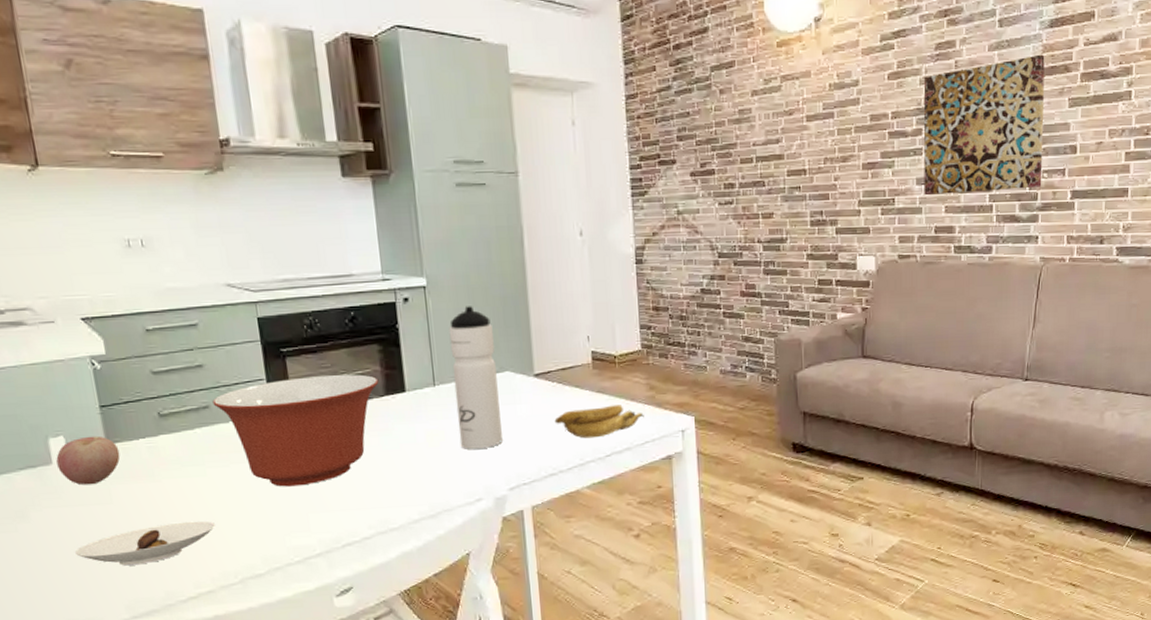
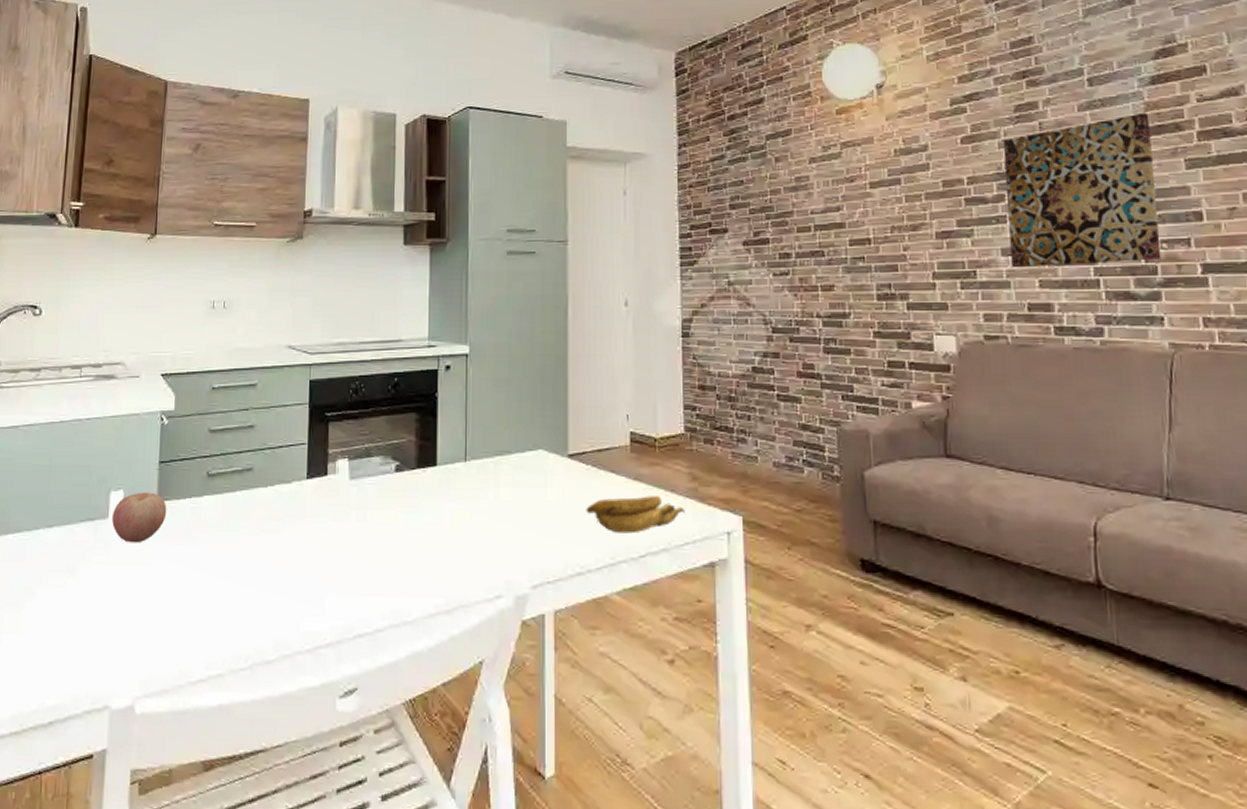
saucer: present [74,521,215,566] -> none [107,592,236,636]
mixing bowl: present [212,374,379,487] -> none [256,443,412,563]
water bottle: present [449,306,502,449] -> none [485,376,529,536]

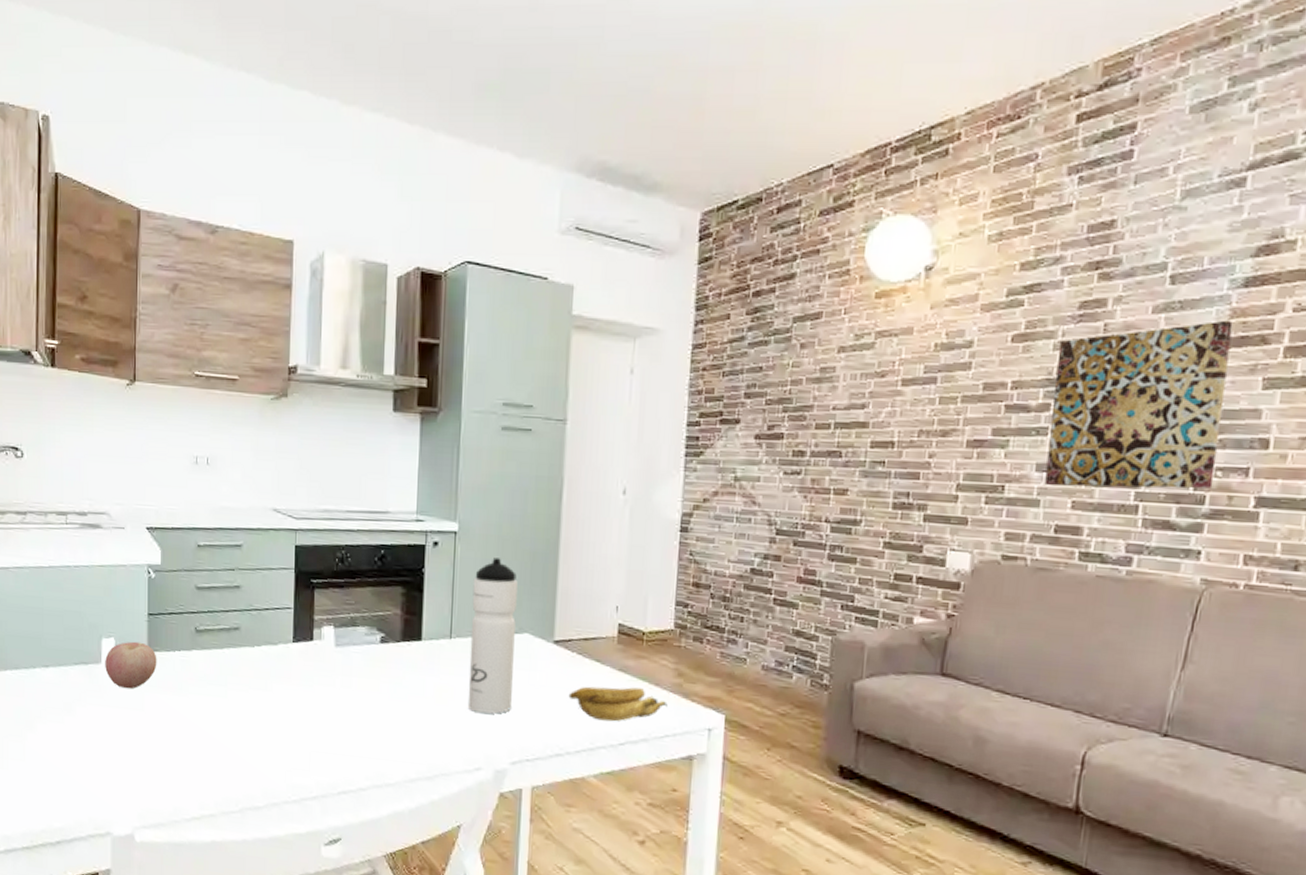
water bottle: none [485,376,529,536] -> present [467,557,518,714]

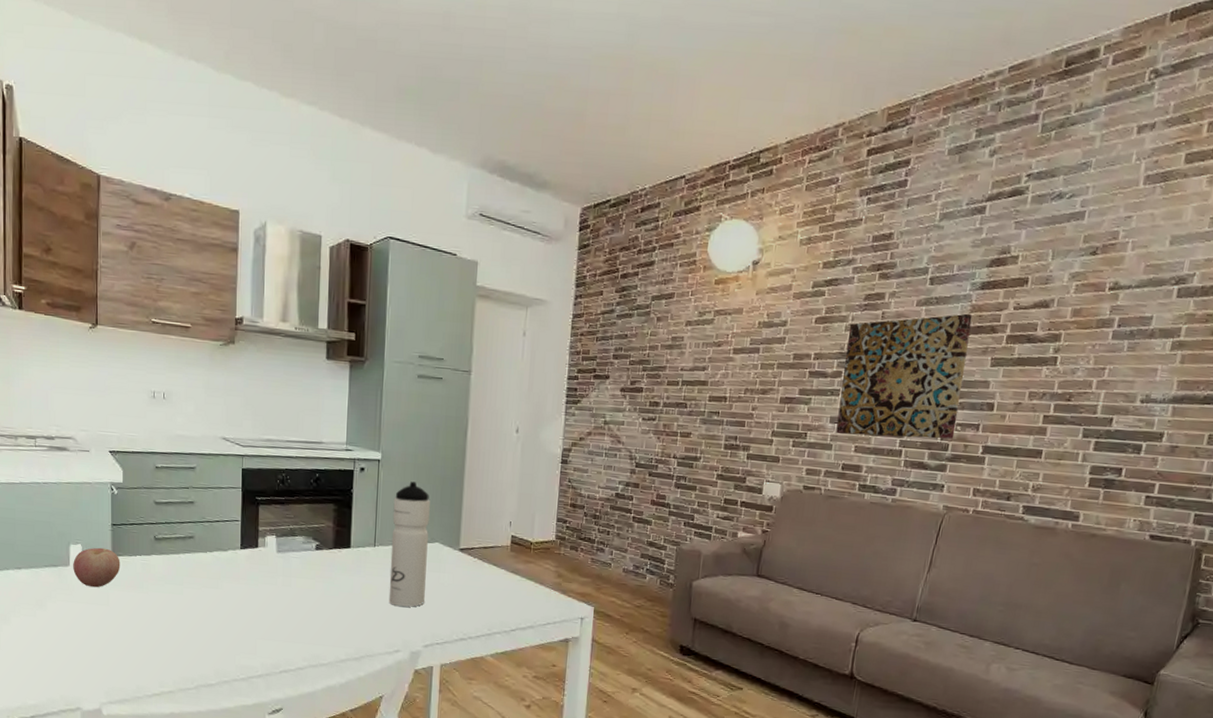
banana: present [568,686,668,722] -> none [471,584,550,613]

